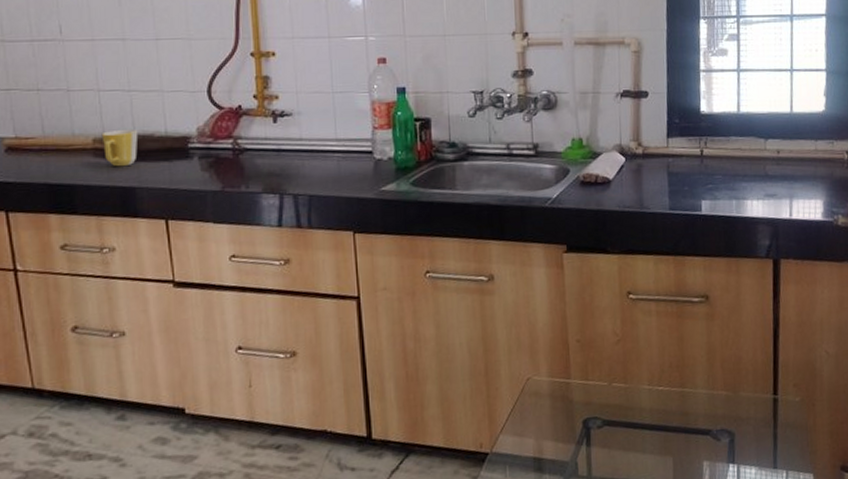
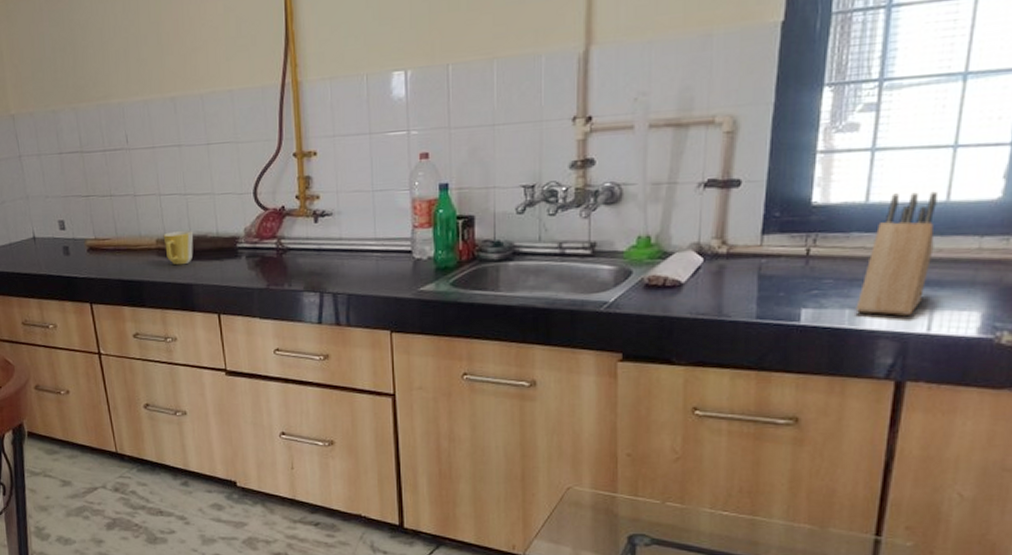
knife block: none [739,104,787,204] -> present [855,191,937,316]

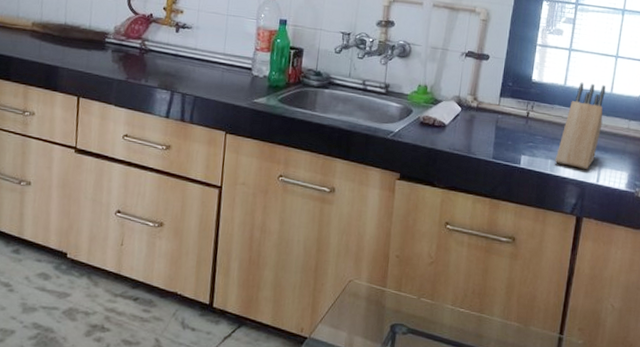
mug: present [163,230,194,266] -> none [39,18,69,49]

